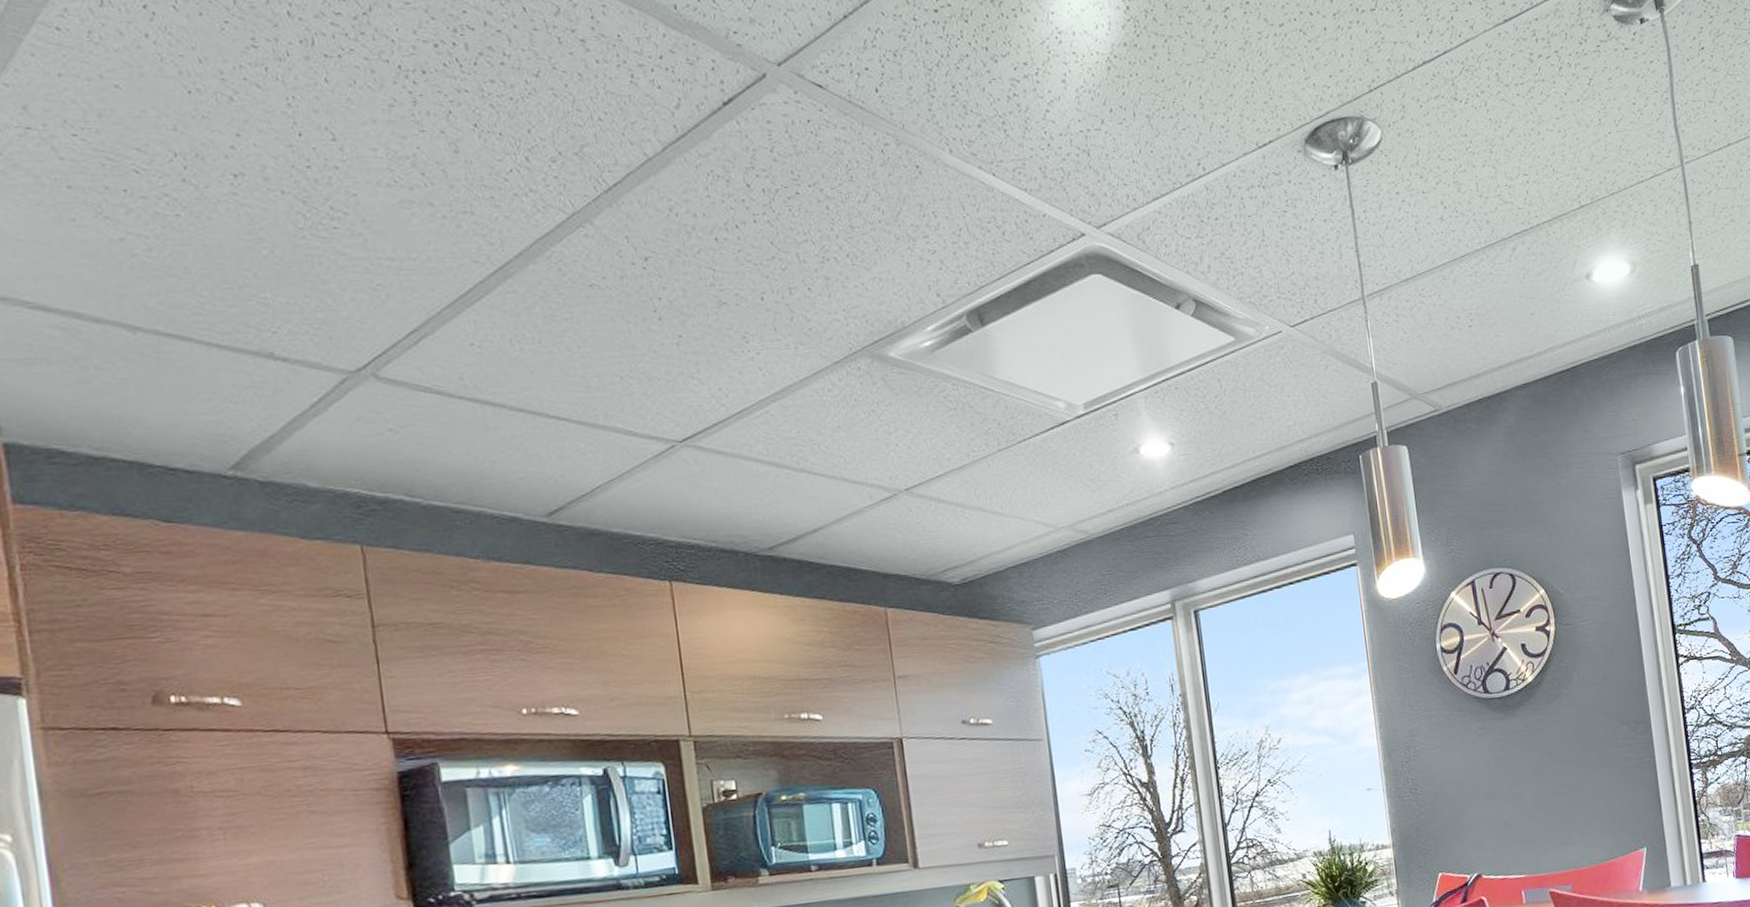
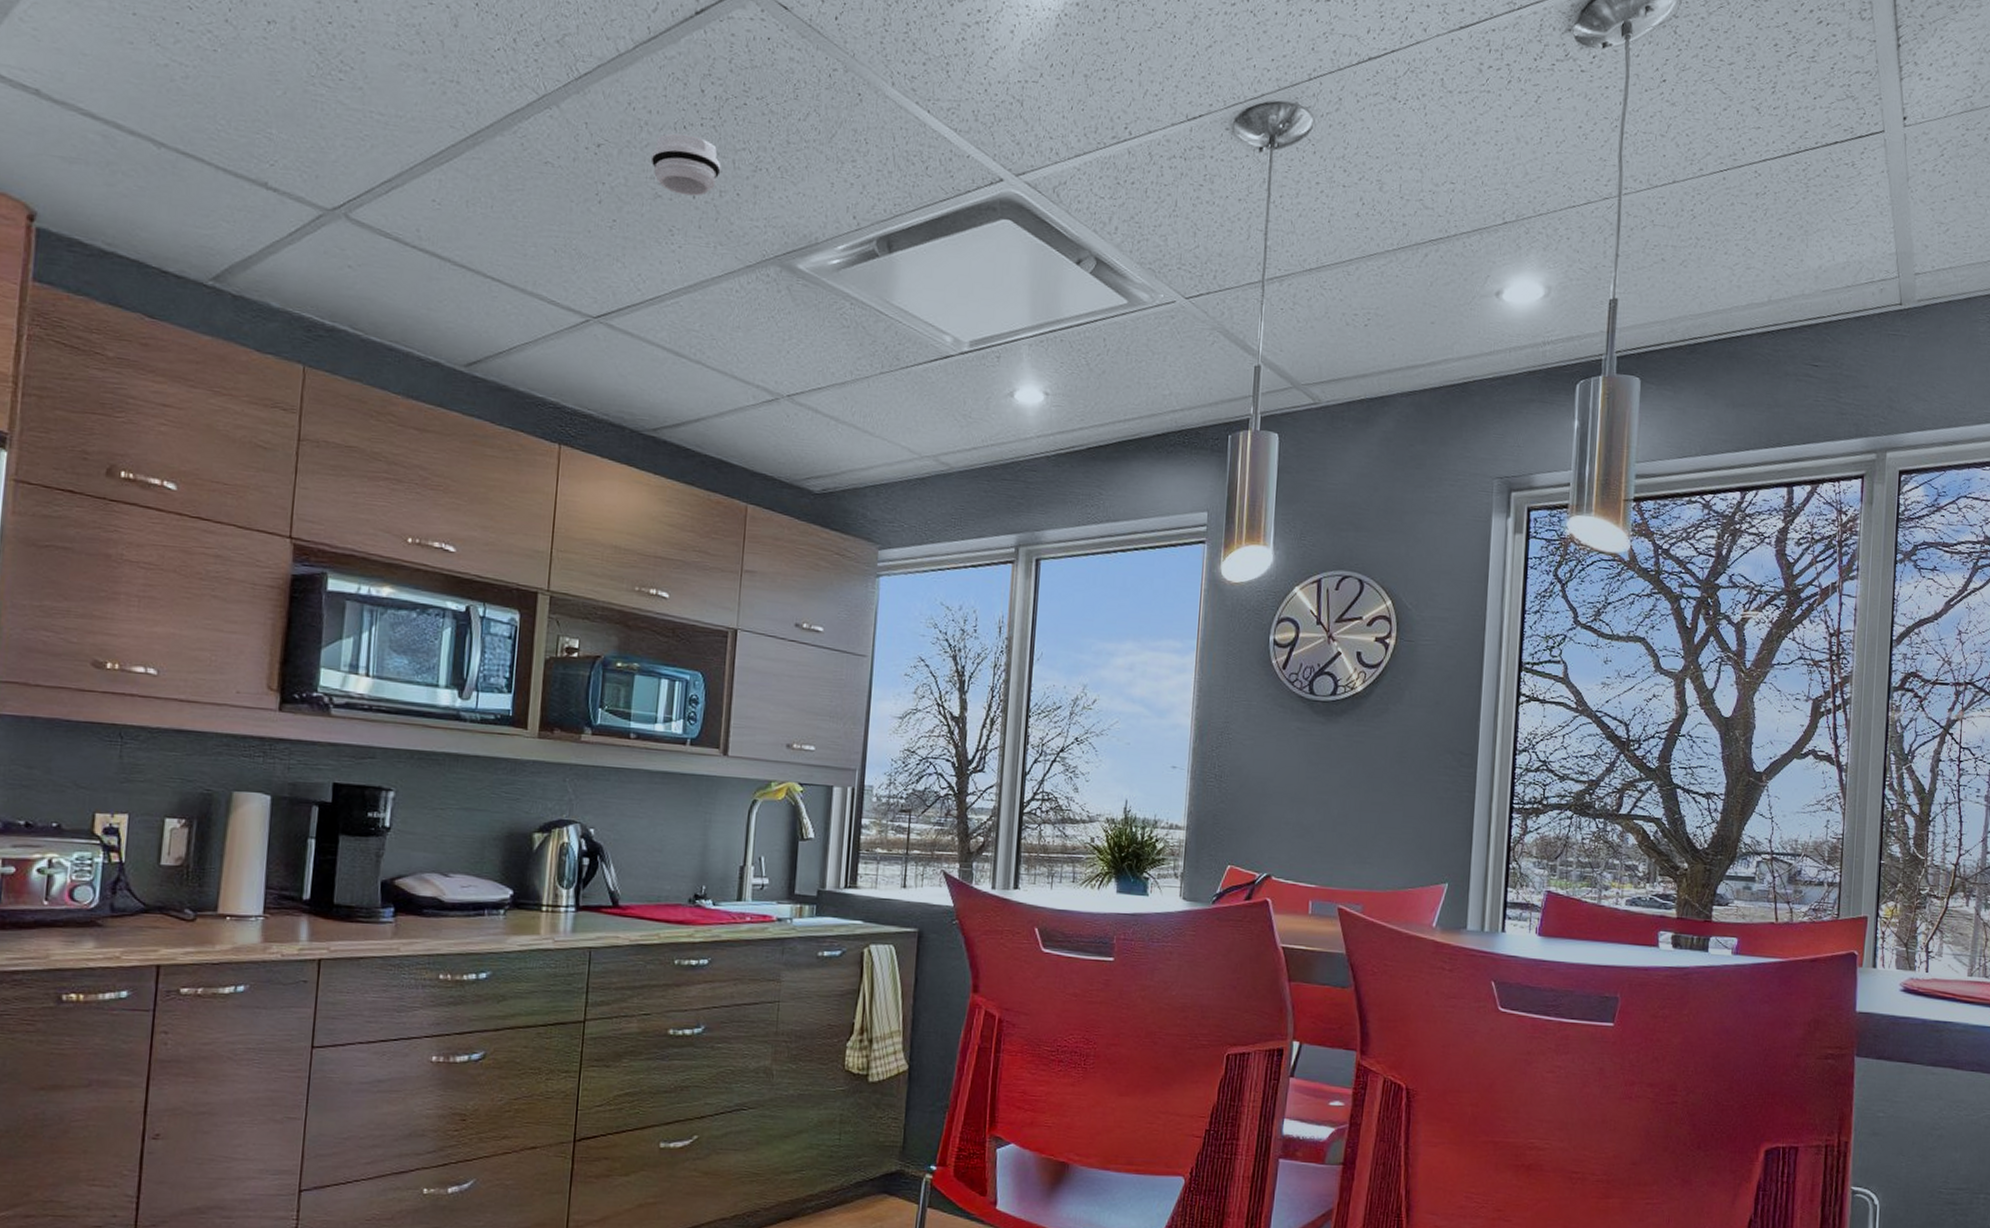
smoke detector: none [705,234,786,298] -> present [650,133,722,196]

